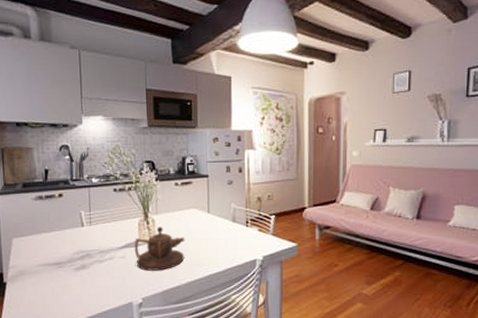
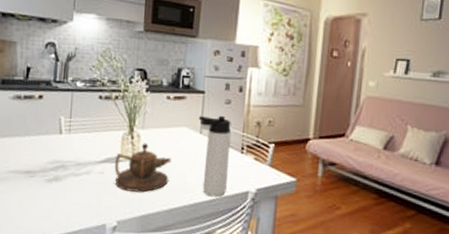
thermos bottle: none [205,195,237,268] -> present [198,115,231,198]

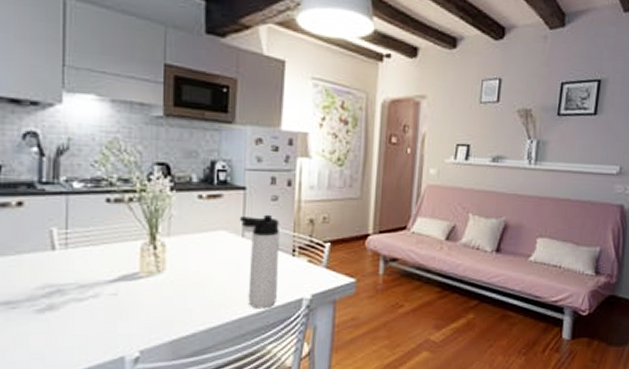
teapot: present [114,143,172,192] -> none [132,253,208,313]

